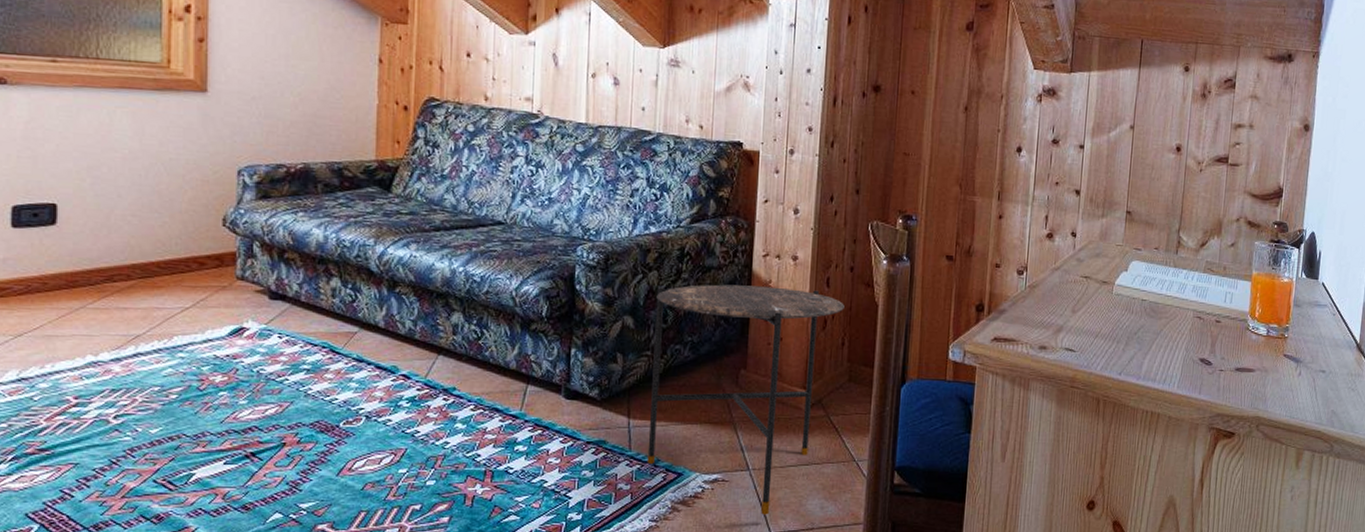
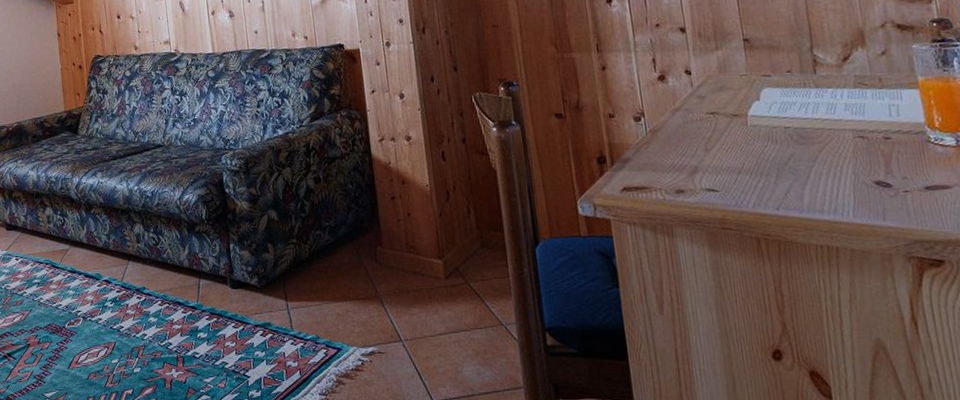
side table: present [647,284,845,515] -> none [292,165,464,384]

